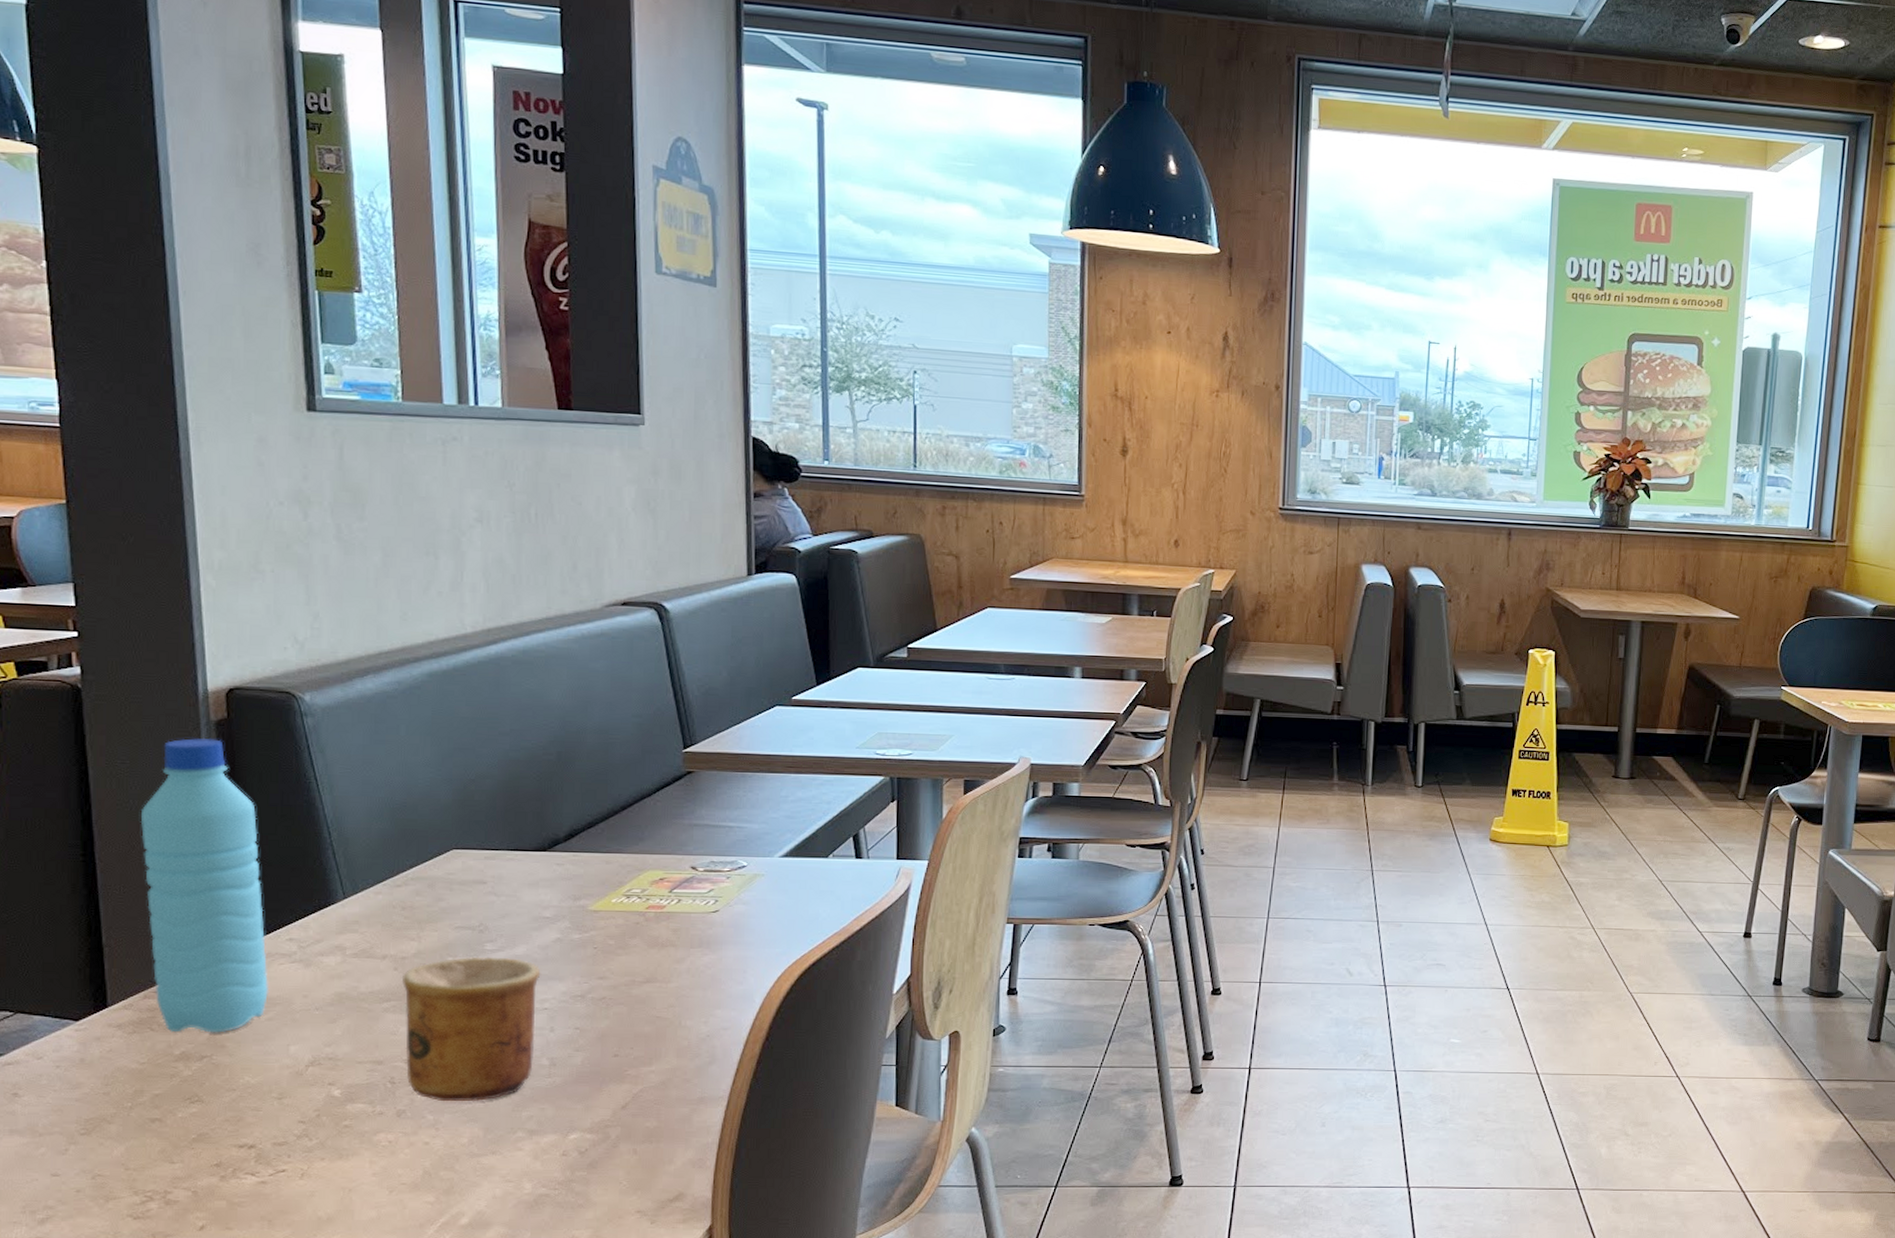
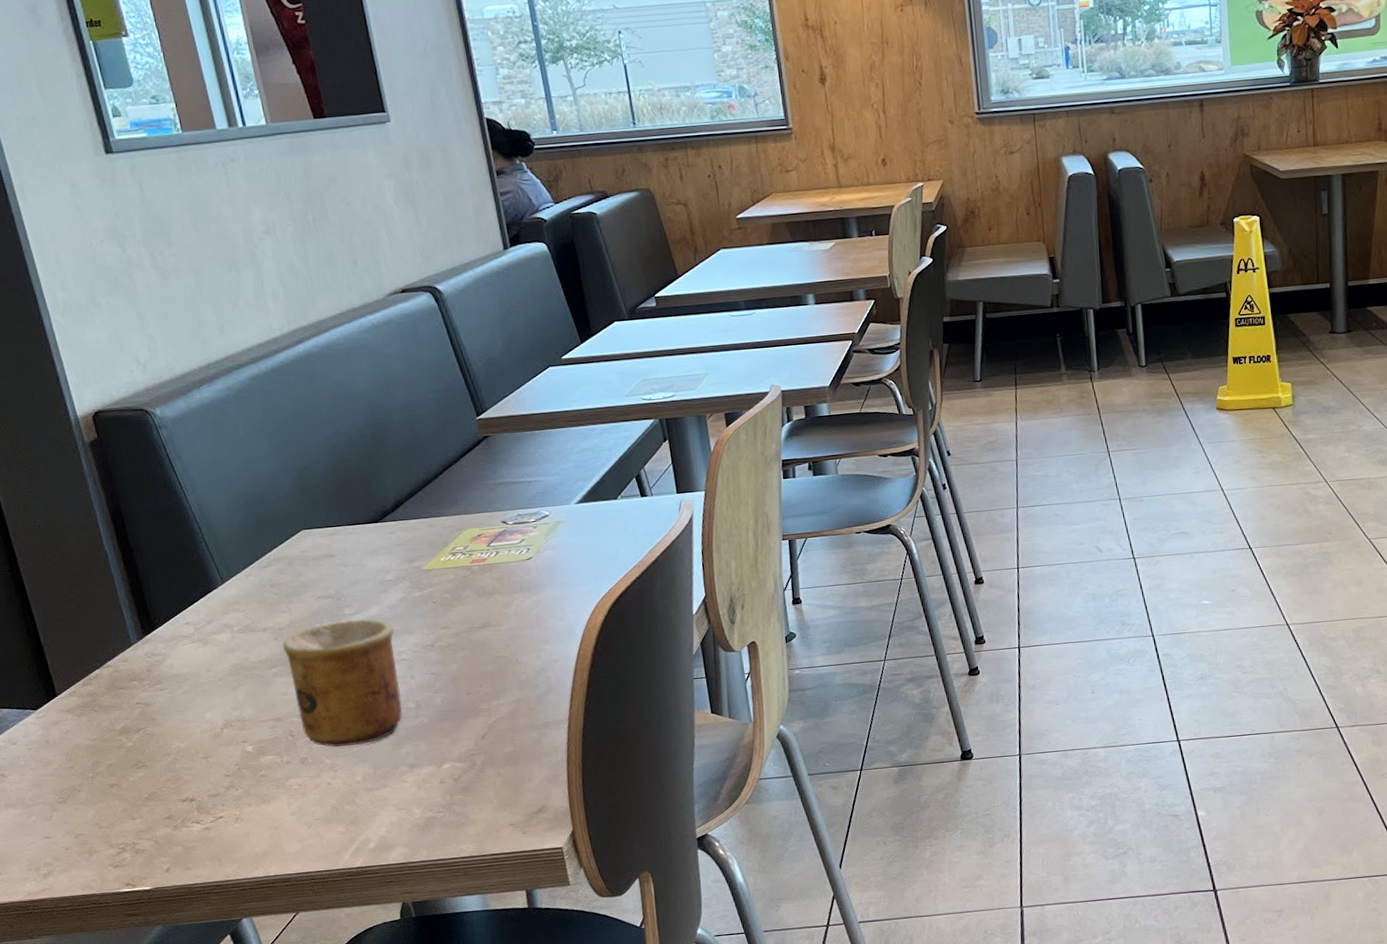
water bottle: present [140,737,270,1033] -> none [47,458,180,712]

